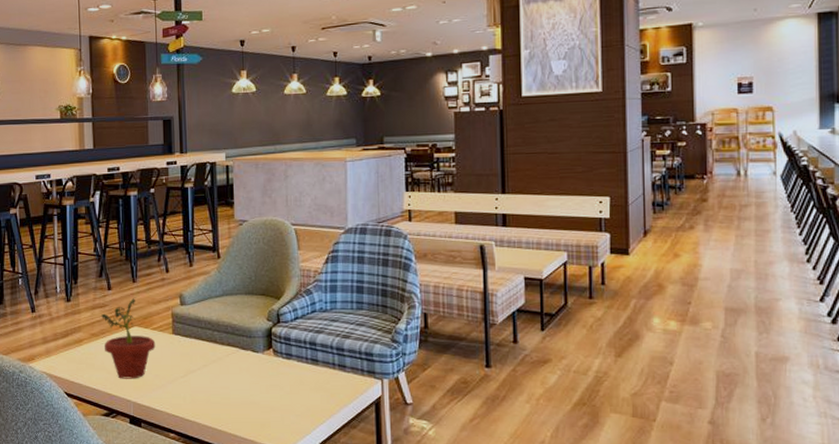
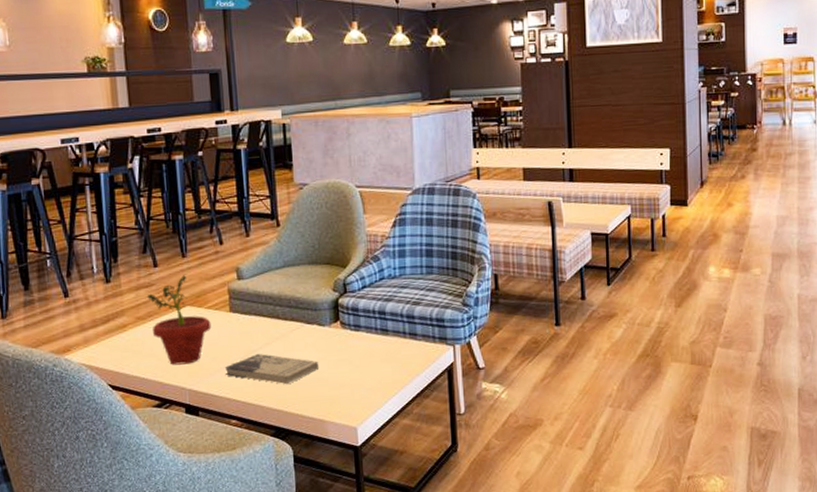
book: none [165,374,252,405] -> present [224,354,320,385]

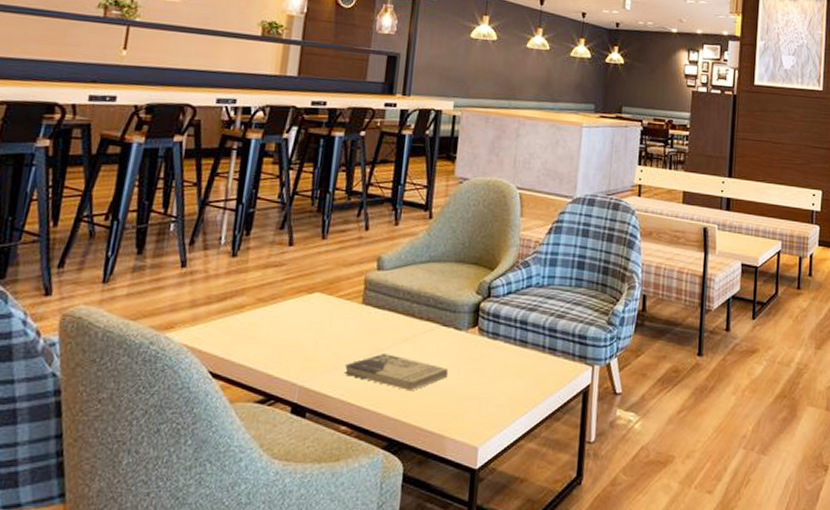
potted plant: present [146,274,212,365] -> none [272,257,340,357]

